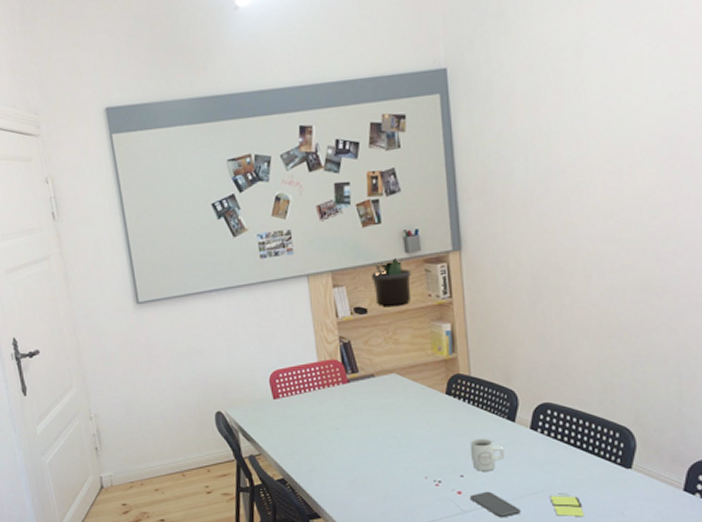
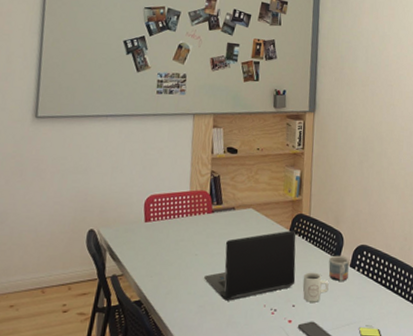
laptop computer: none [350,393,461,475] -> present [204,230,296,301]
planter: present [372,258,411,307] -> none [245,111,276,151]
mug: none [501,417,529,446] -> present [328,255,349,281]

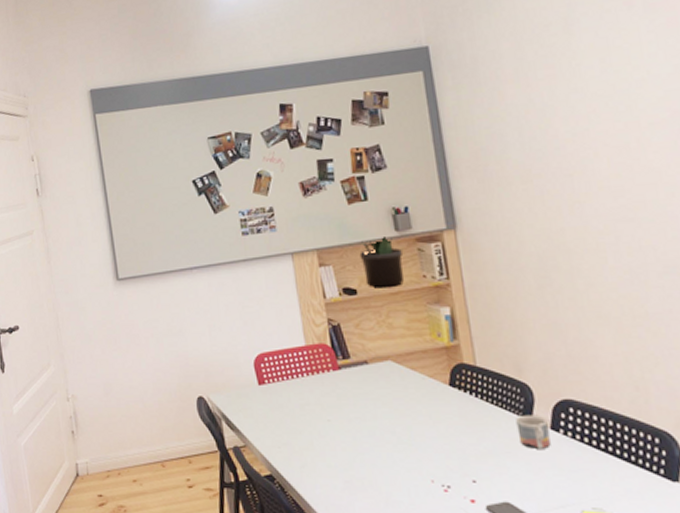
laptop computer: present [204,230,296,301] -> none [344,384,471,475]
planter: none [245,111,276,151] -> present [361,237,404,288]
mug: present [302,272,329,302] -> none [481,438,523,477]

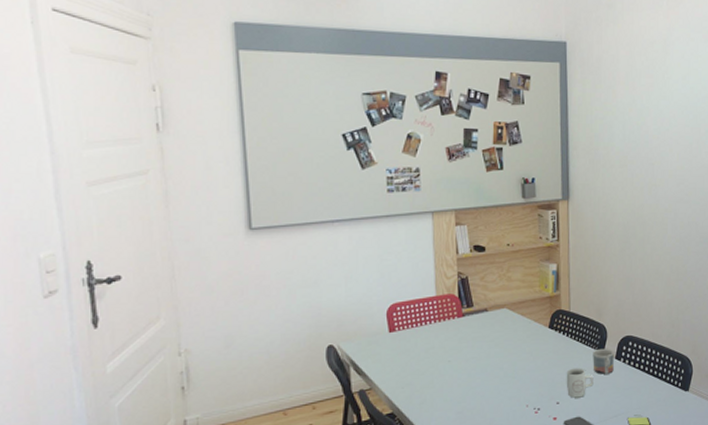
planter: present [361,237,404,288] -> none [492,202,526,247]
mug: none [481,438,523,477] -> present [566,368,594,398]

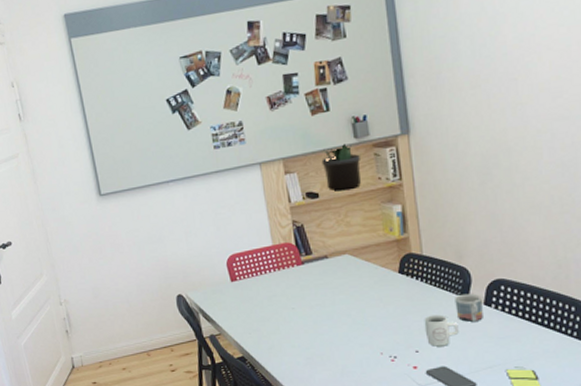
planter: none [492,202,526,247] -> present [323,144,361,191]

